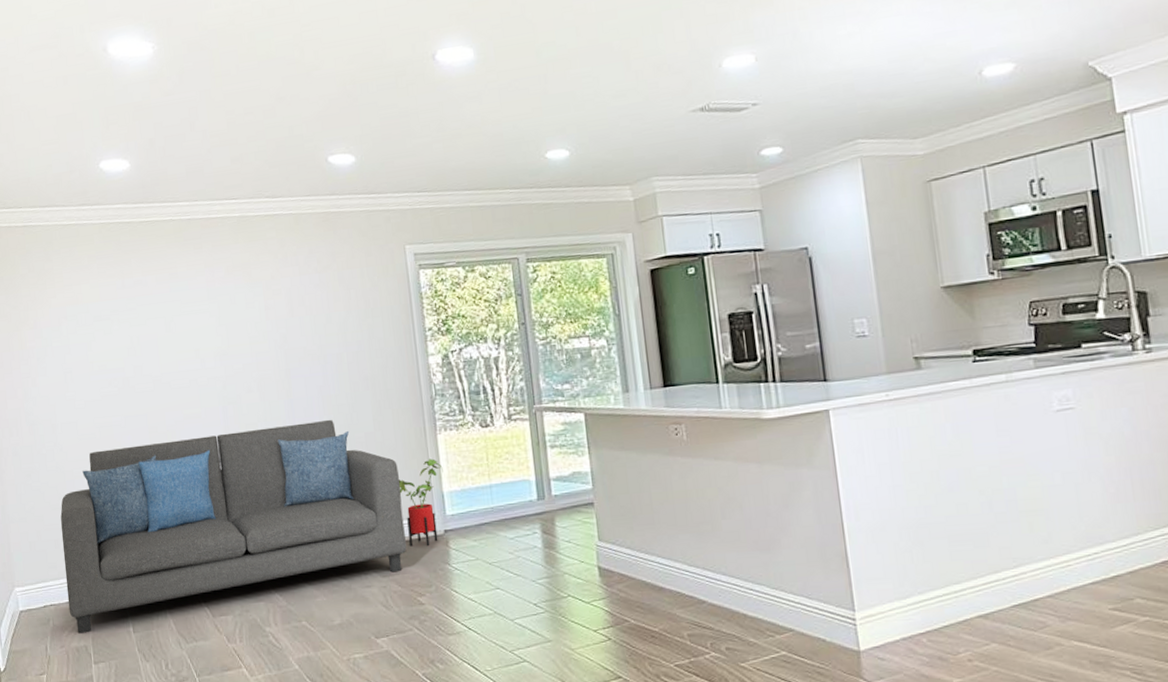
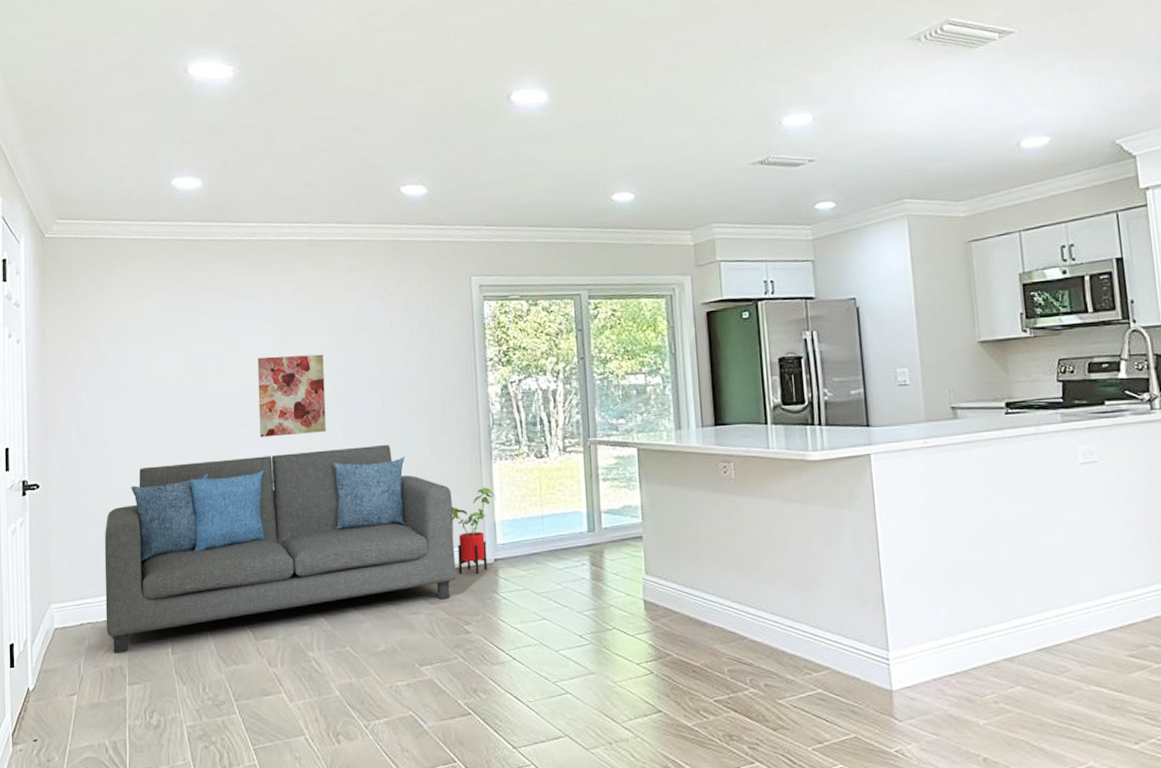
wall art: none [196,331,269,418] -> present [257,354,326,438]

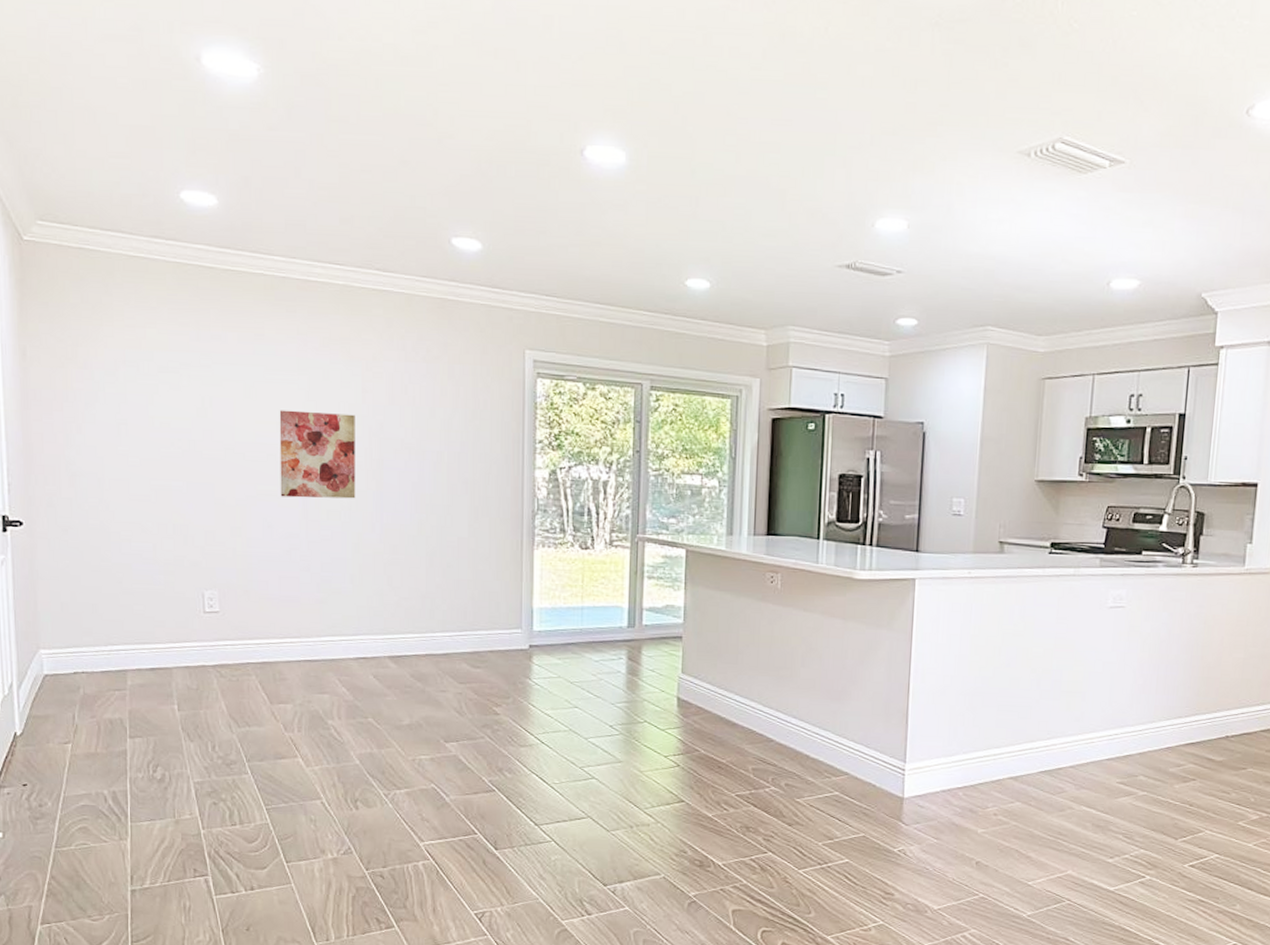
sofa: present [104,444,456,653] -> none [100,515,490,706]
house plant: present [451,487,496,575] -> none [487,573,536,659]

